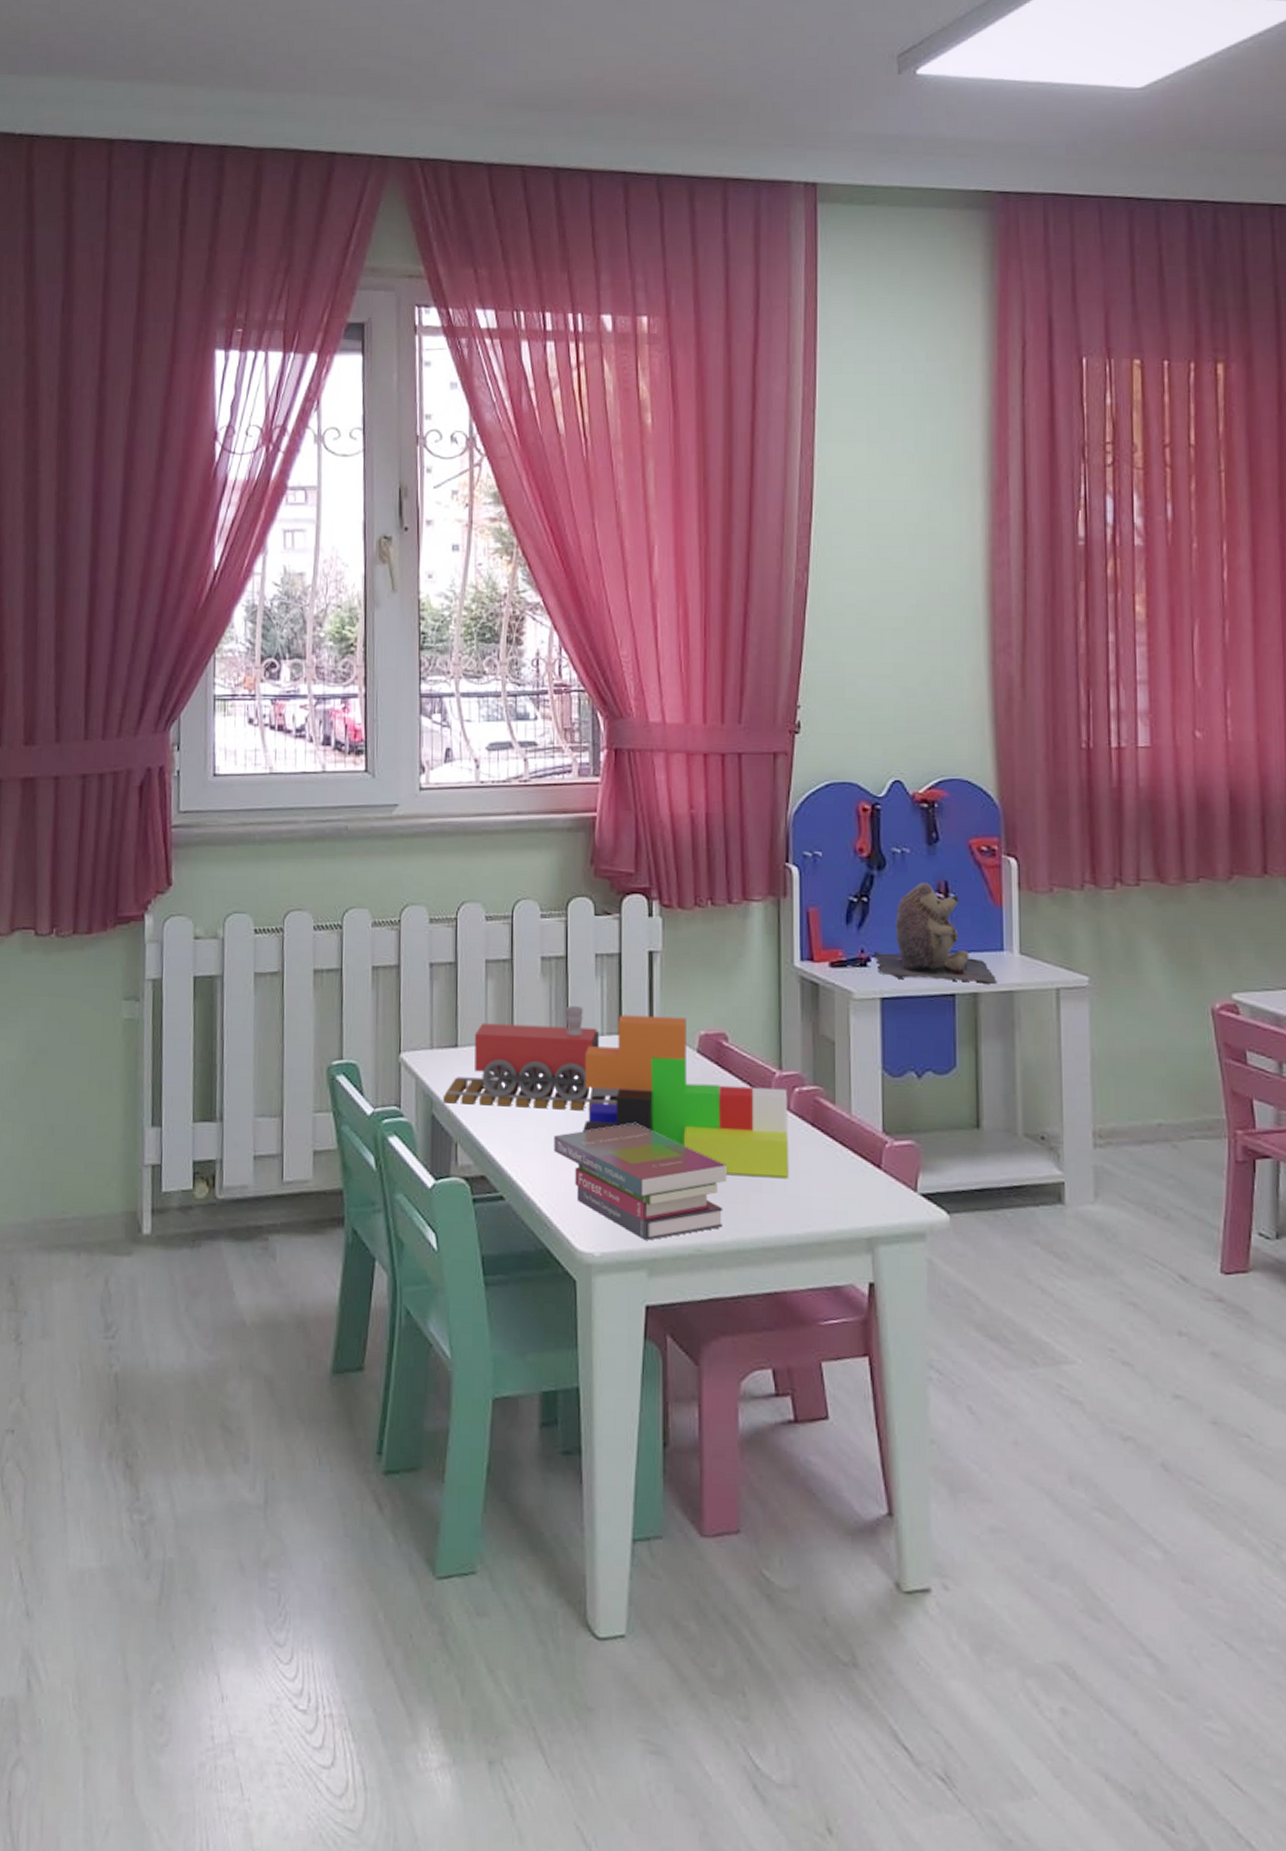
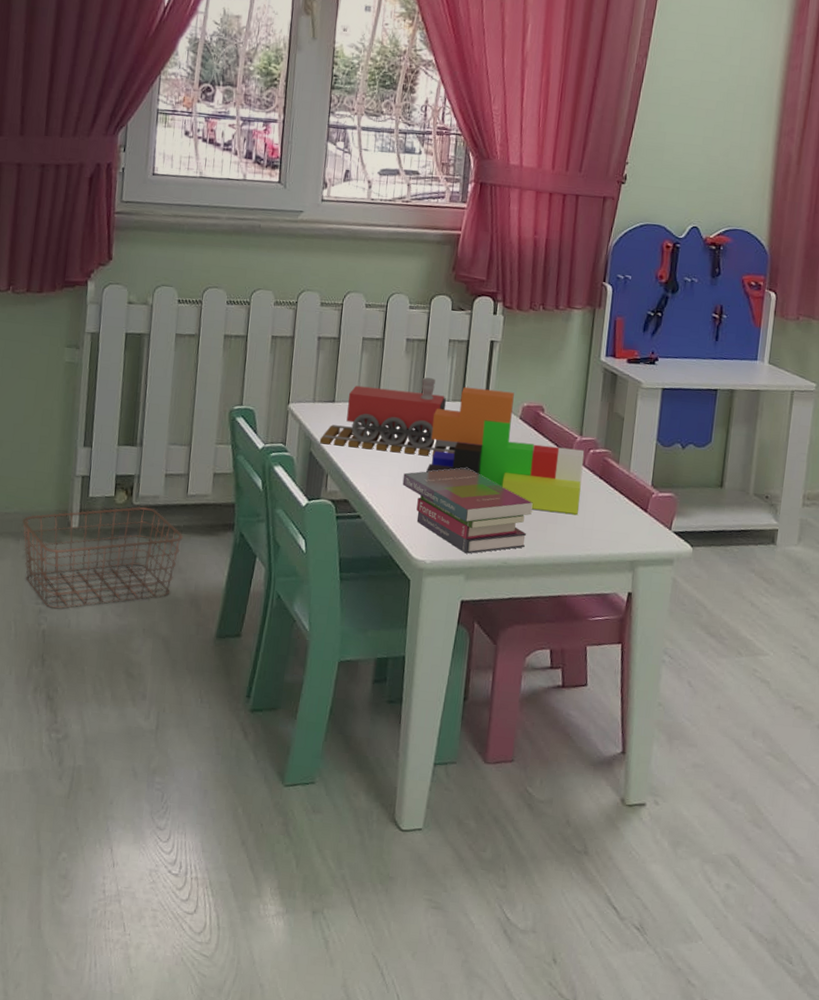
basket: none [82,1200,281,1344] -> present [22,506,183,609]
stuffed animal: present [874,882,998,985] -> none [661,305,750,384]

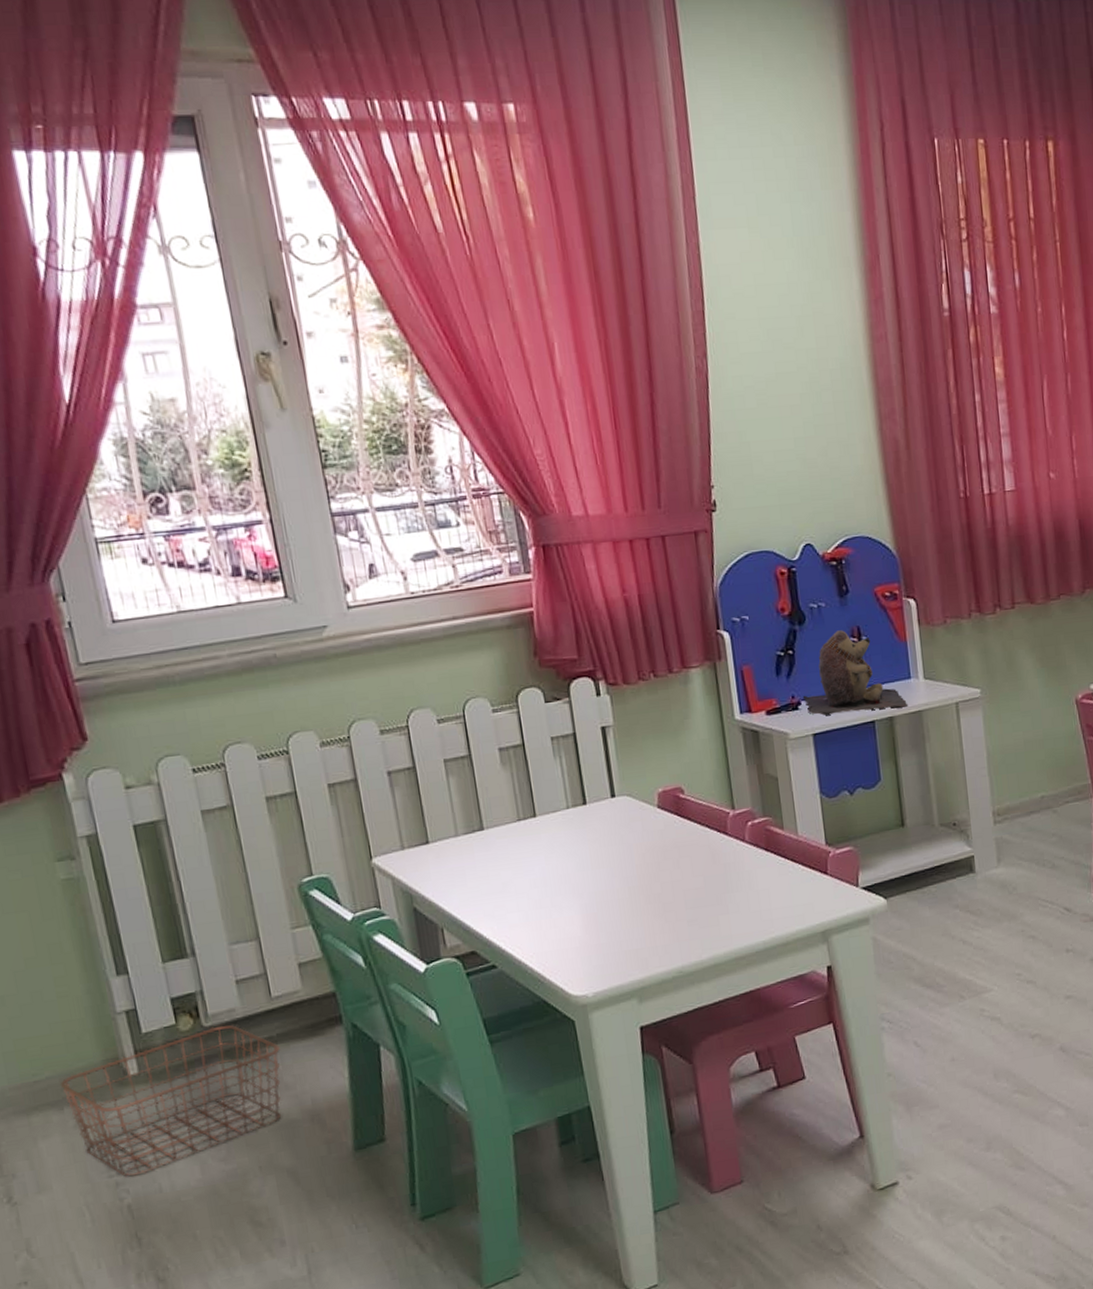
toy train: present [319,377,457,456] -> none [421,786,591,896]
books: present [402,468,533,554] -> none [535,878,700,974]
toy blocks: present [426,387,585,514] -> none [554,779,750,905]
stuffed animal: none [661,305,750,384] -> present [803,630,909,716]

